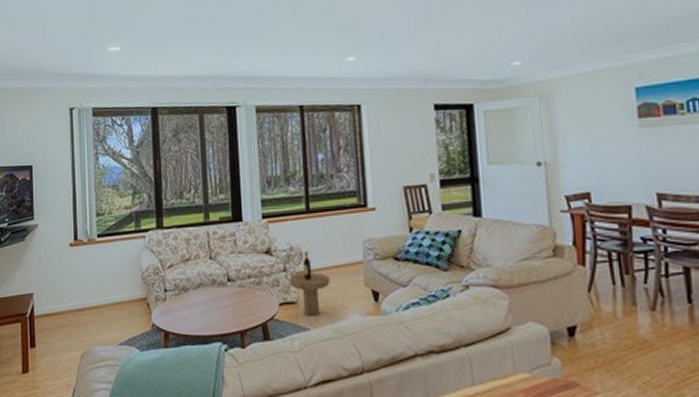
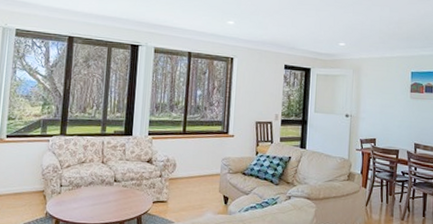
side table: present [289,251,330,316] -> none [163,163,194,212]

